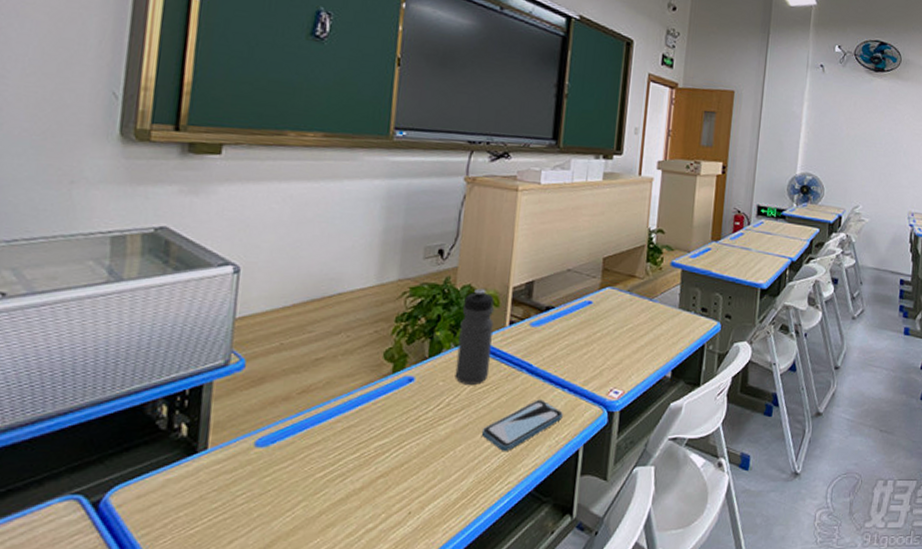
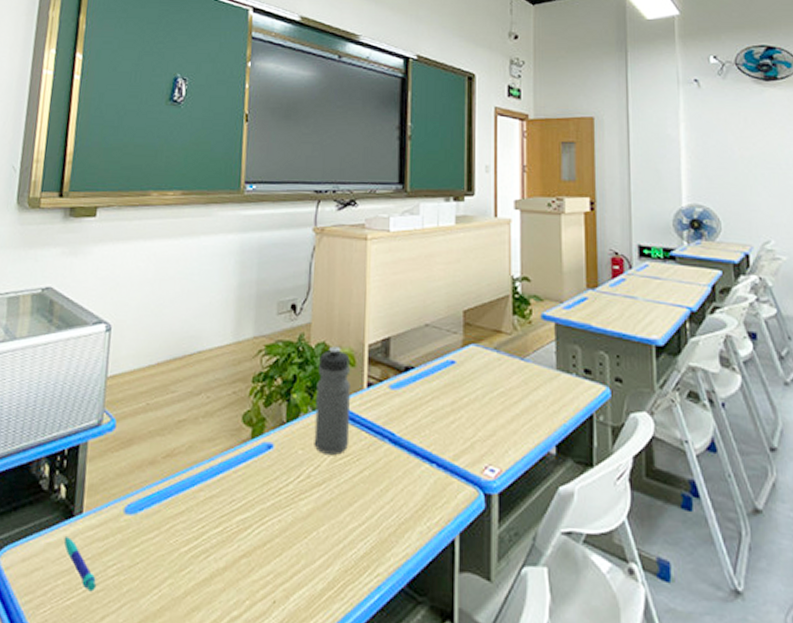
pen: none [185,471,224,520] -> present [63,535,97,592]
smartphone: present [481,399,563,451] -> none [345,475,433,536]

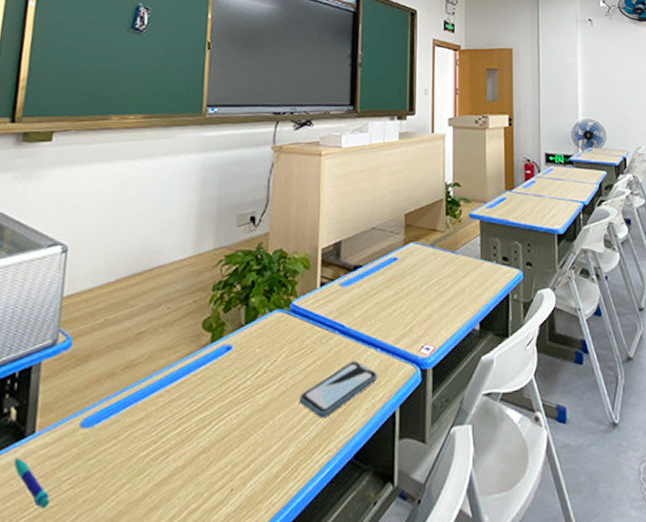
water bottle: present [314,346,350,455] -> none [270,252,305,350]
smartphone: none [345,475,433,536] -> present [299,361,377,417]

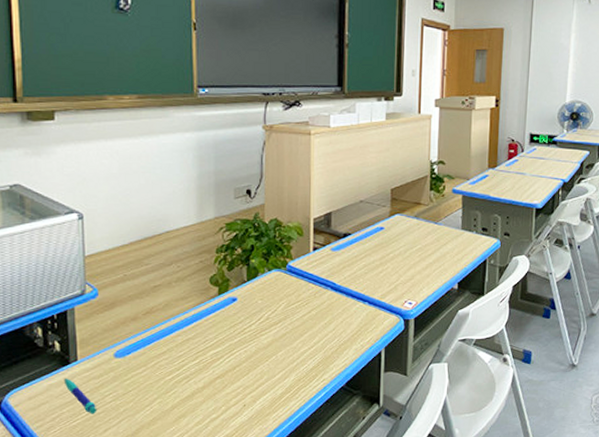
smartphone: present [299,361,377,417] -> none [297,312,365,354]

